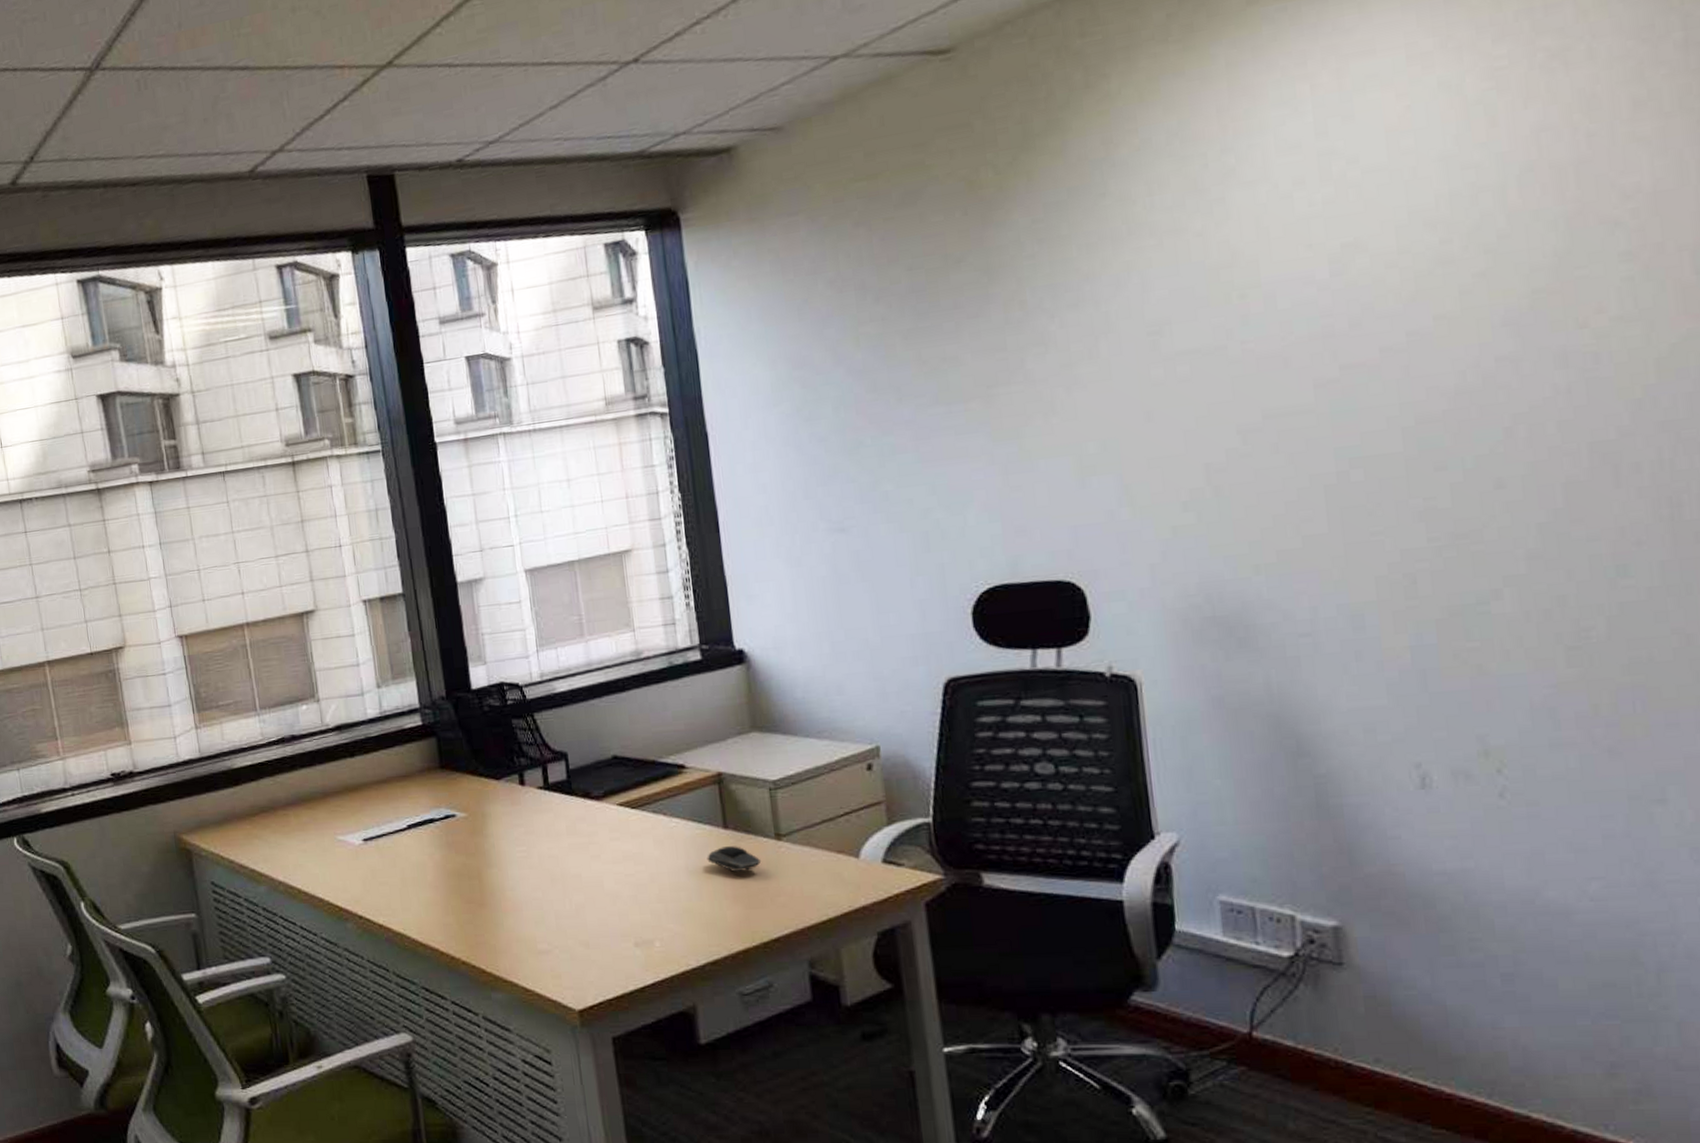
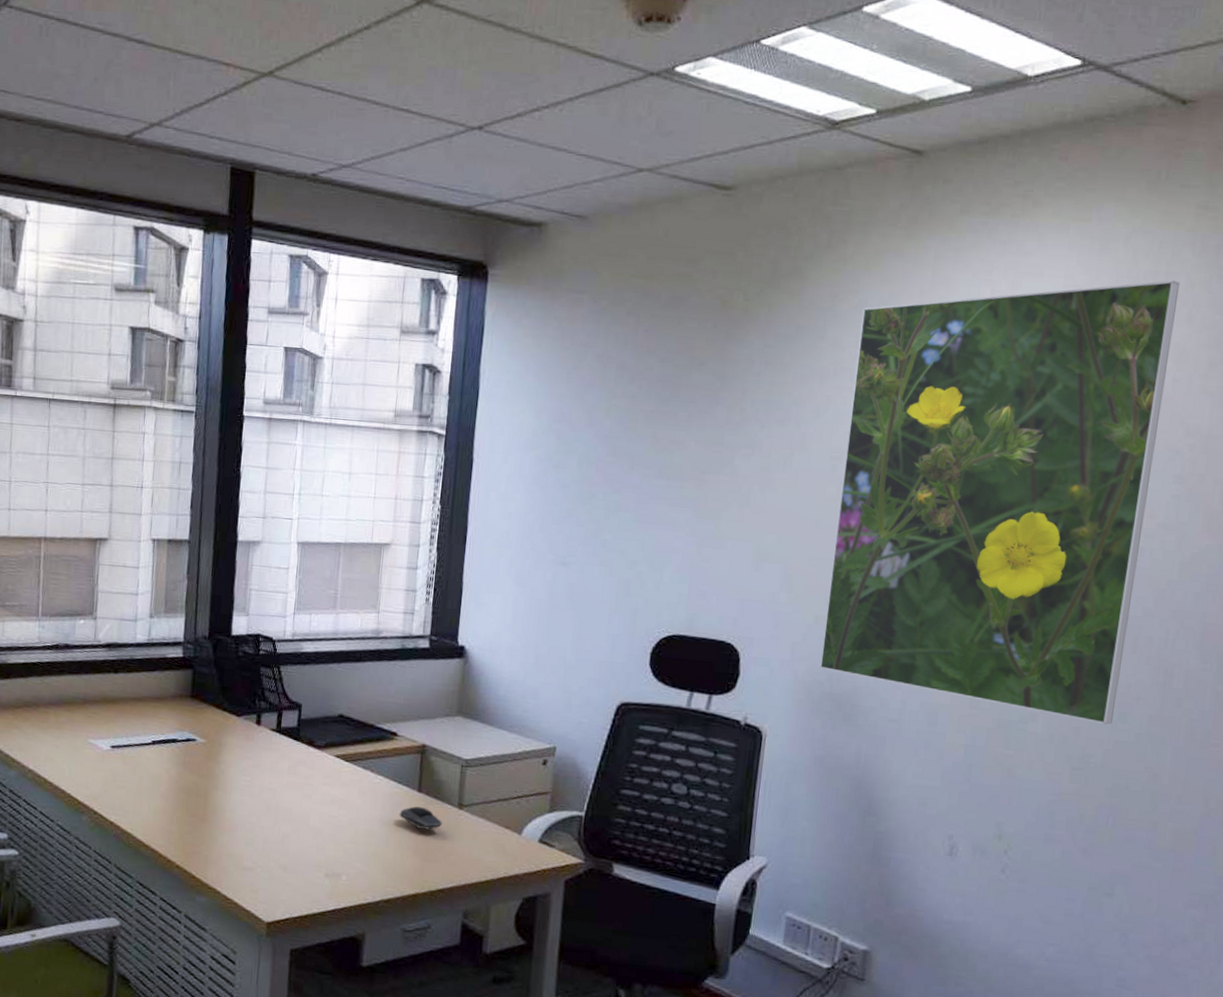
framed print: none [1148,13,1609,590] -> present [819,280,1180,725]

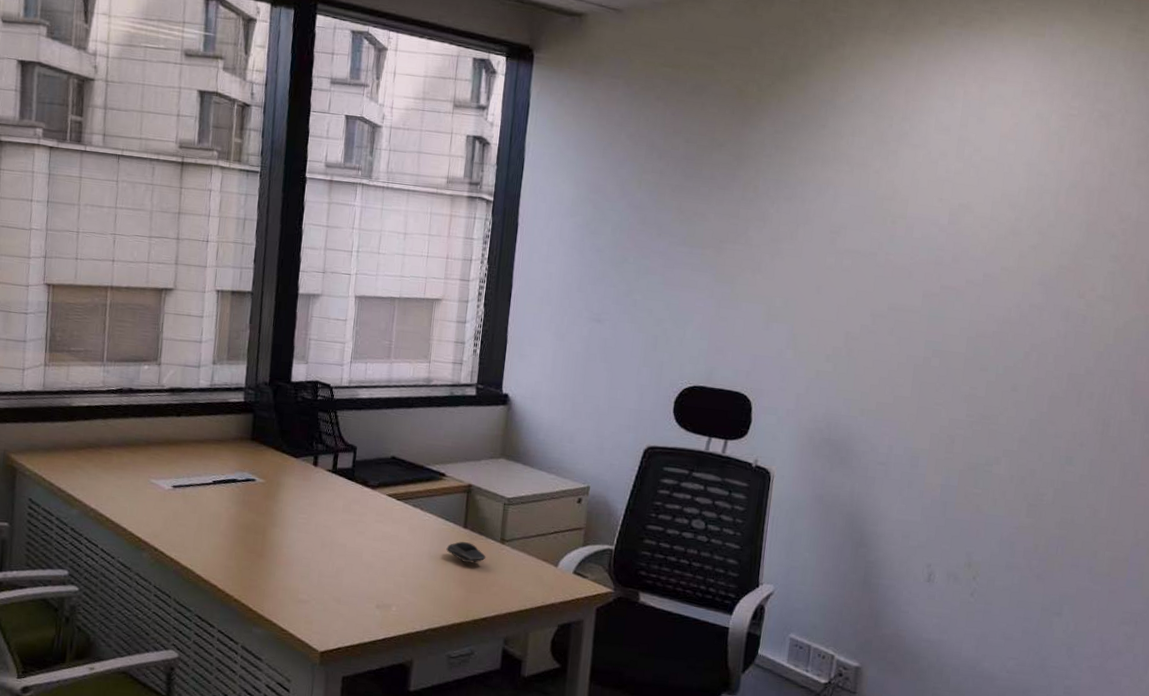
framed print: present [819,280,1180,725] -> none [819,90,1115,467]

